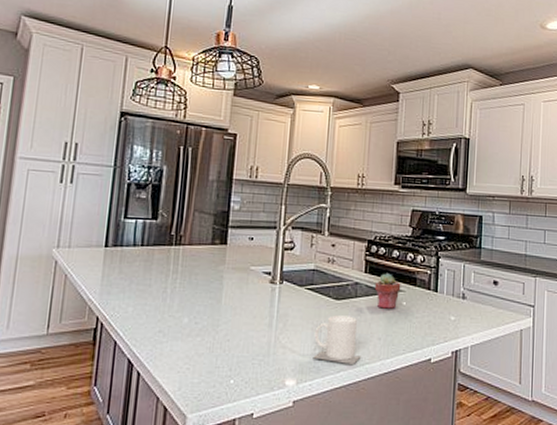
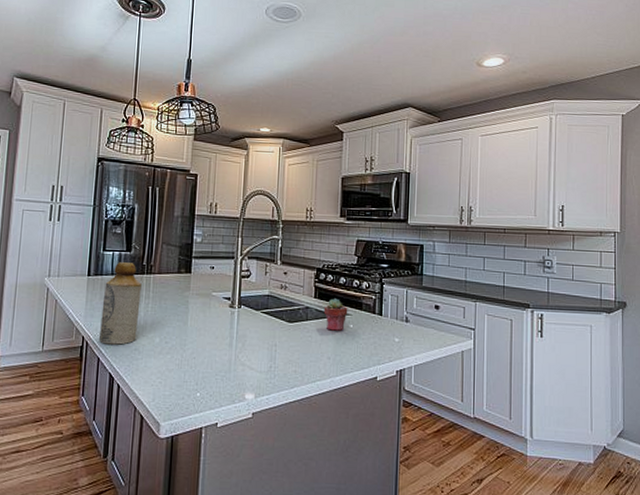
bottle: none [117,231,169,326] -> present [99,262,142,345]
mug: present [313,315,362,364] -> none [269,336,313,381]

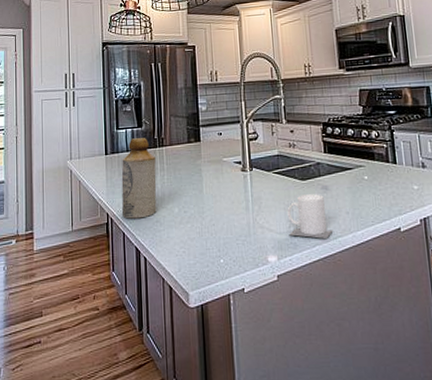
mug: none [269,336,313,381] -> present [287,194,333,239]
potted succulent: present [323,298,348,331] -> none [335,151,361,185]

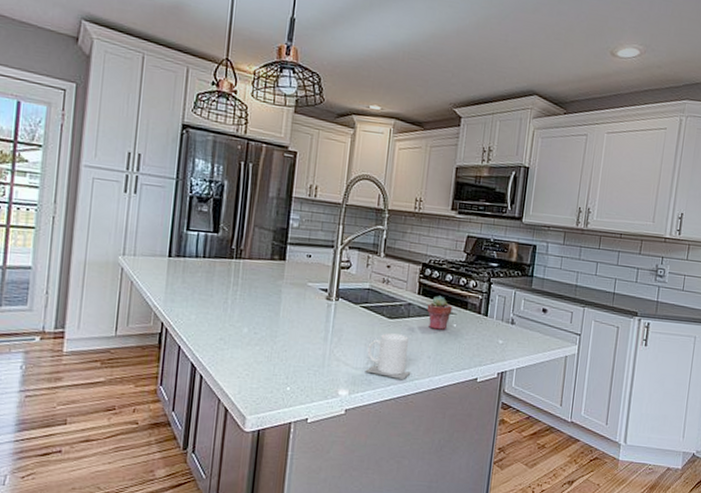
bottle: present [121,138,157,219] -> none [181,244,230,334]
potted succulent: none [335,151,361,185] -> present [427,296,453,330]

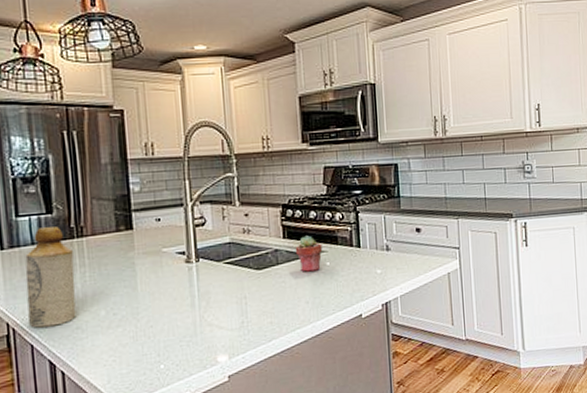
bottle: none [181,244,230,334] -> present [25,226,76,328]
mug: present [365,333,411,379] -> none [240,284,292,332]

